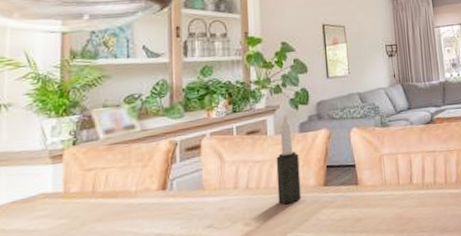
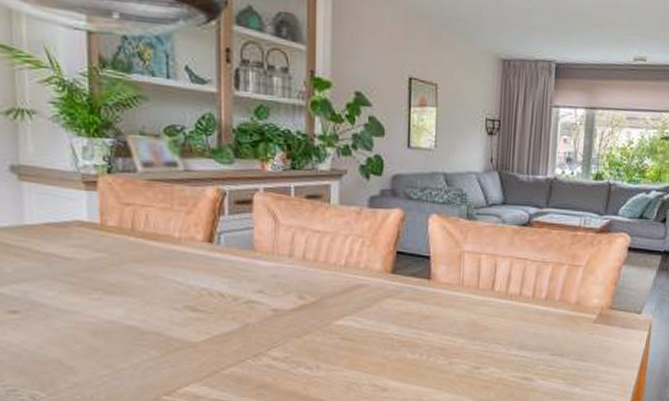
candle: present [276,114,302,205] -> none [338,183,366,285]

